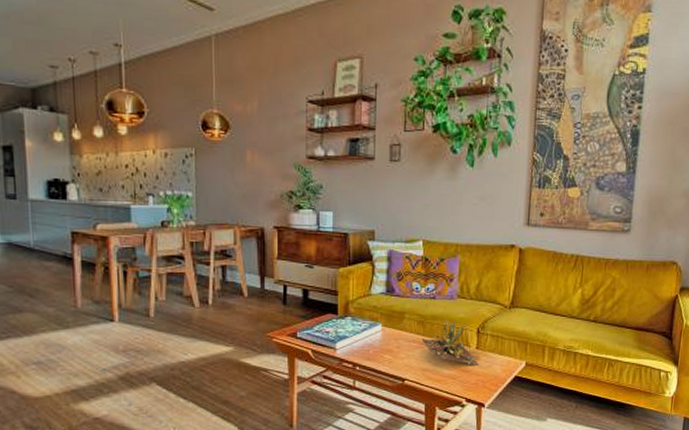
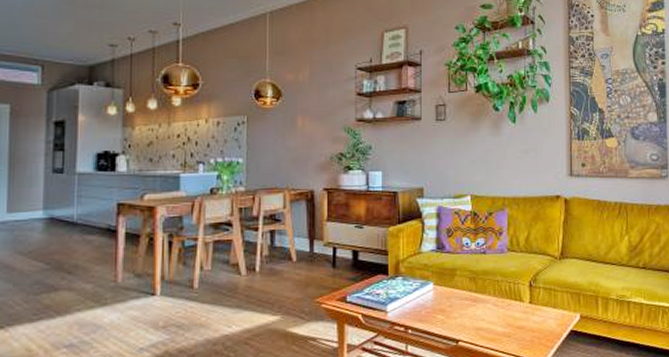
succulent plant: present [421,319,479,365] -> none [474,274,533,321]

